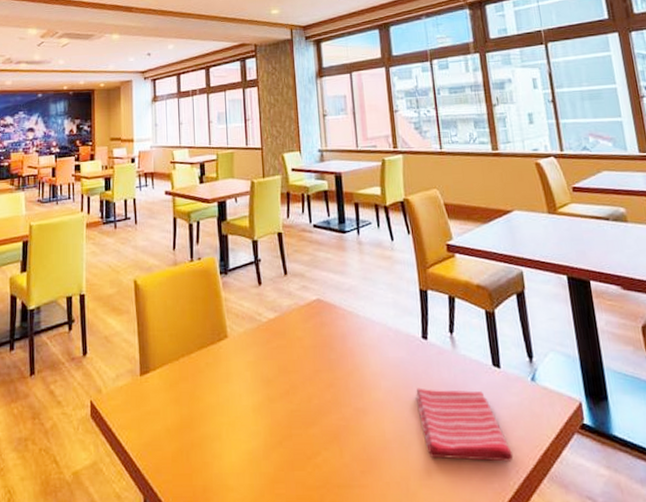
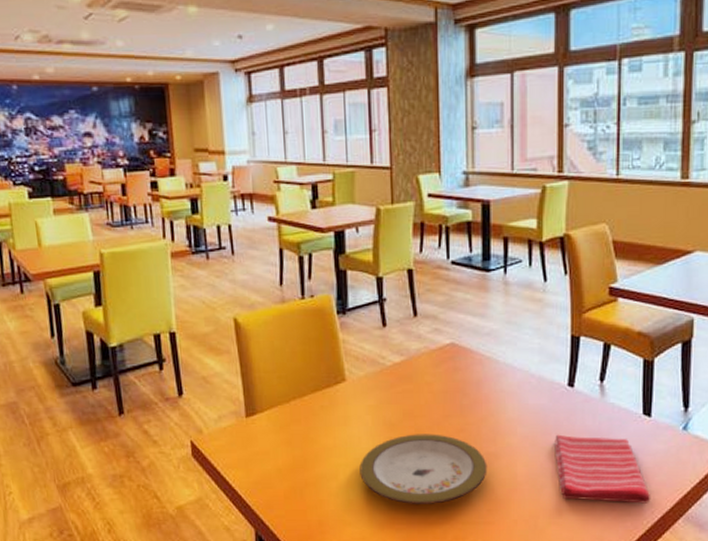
plate: none [241,389,358,466] -> present [359,434,487,504]

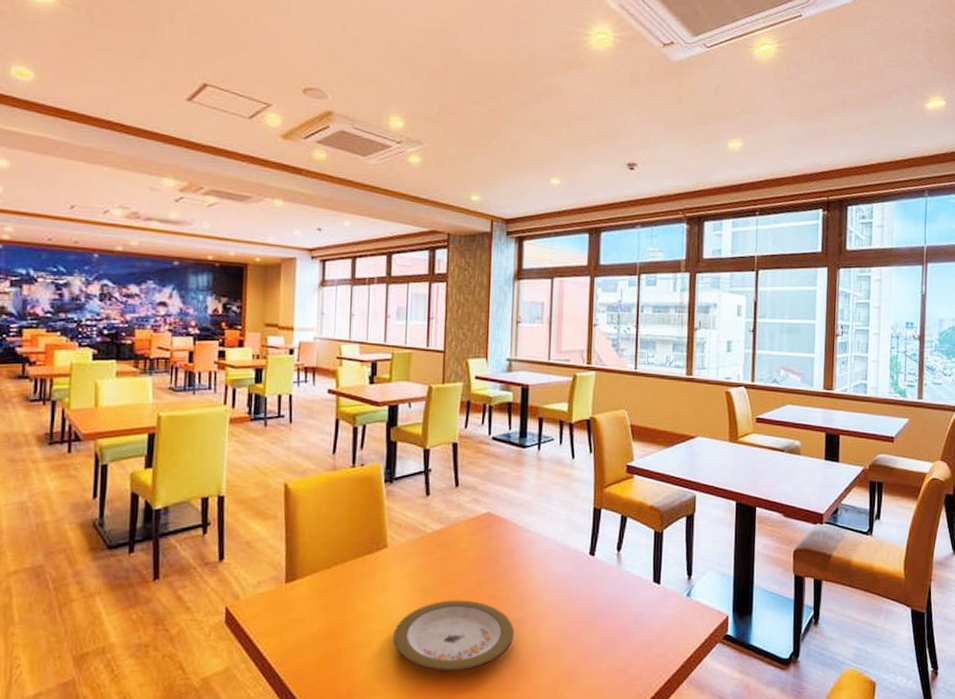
dish towel: present [555,434,651,504] -> none [576,600,660,667]

